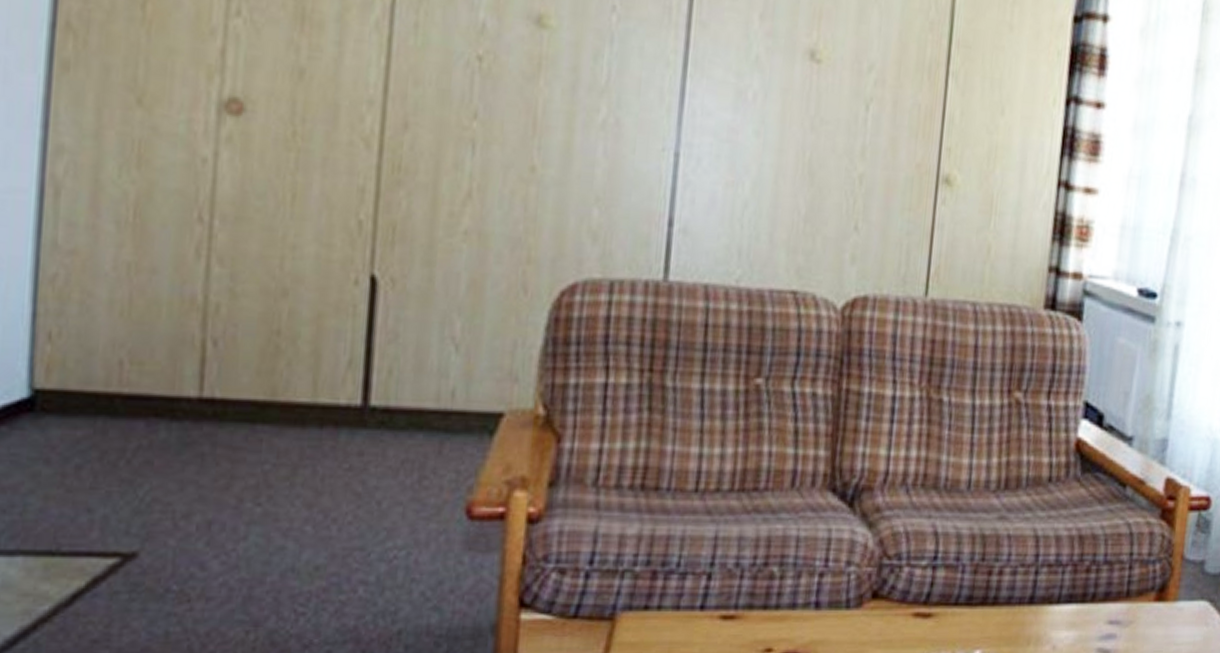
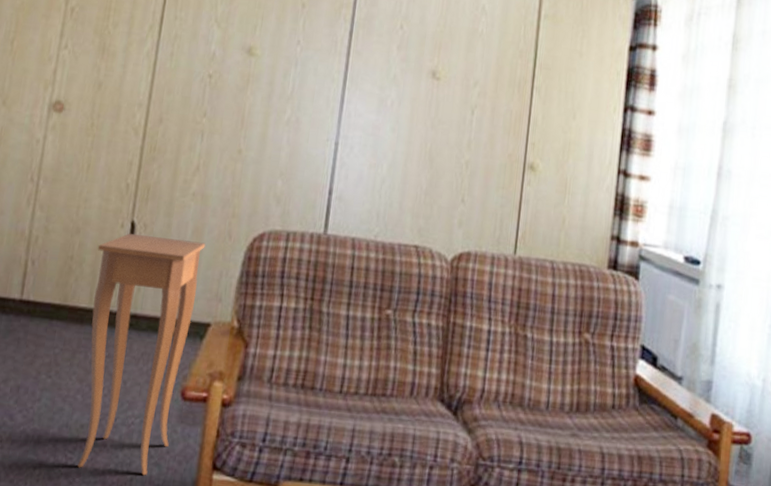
side table: none [315,292,489,626] -> present [78,233,206,476]

